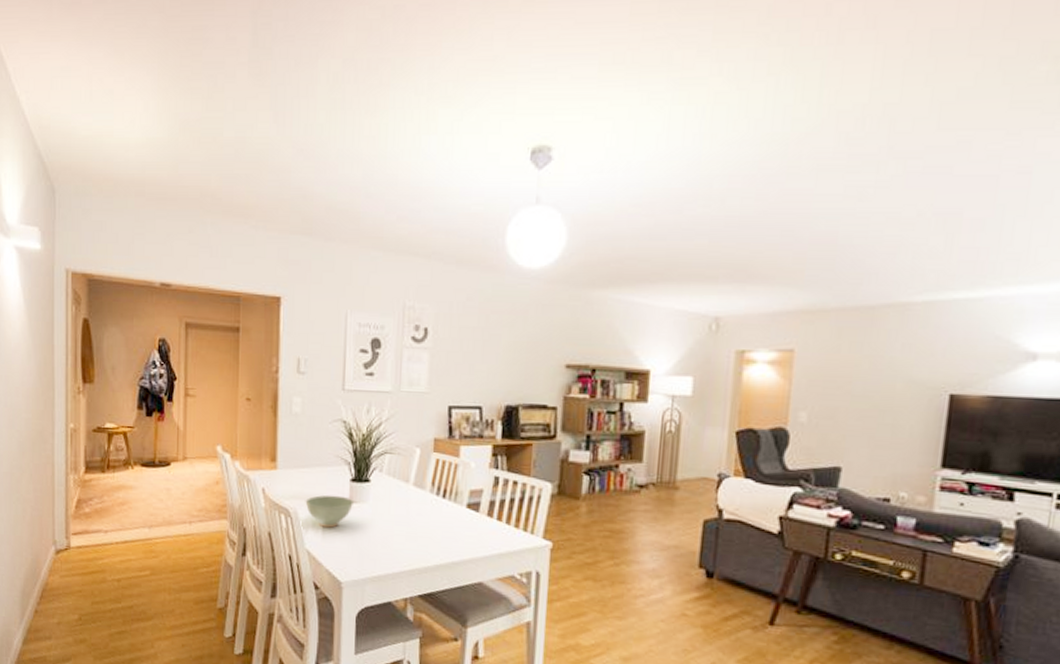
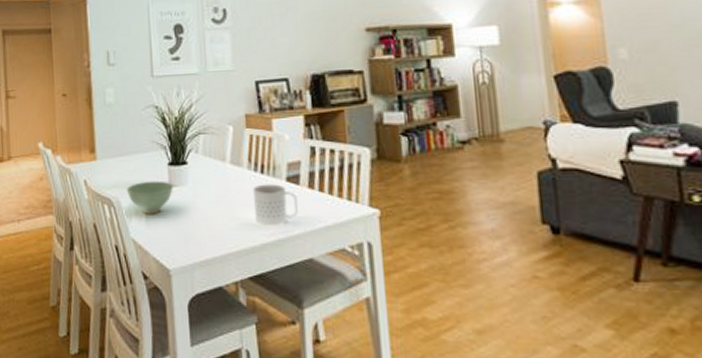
mug: none [432,508,475,550] -> present [252,184,298,227]

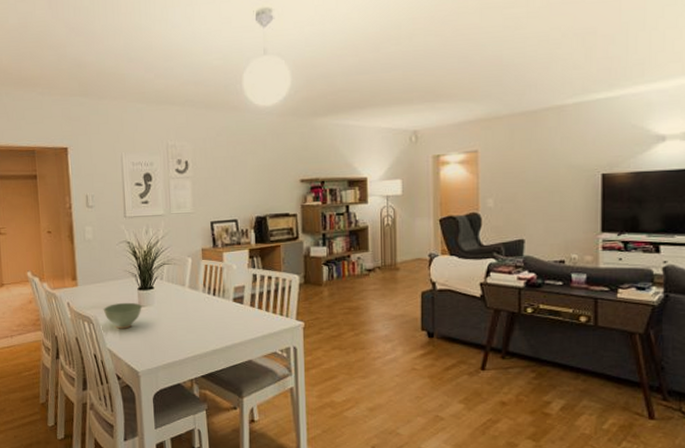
mug: present [252,184,298,227] -> none [206,304,241,337]

